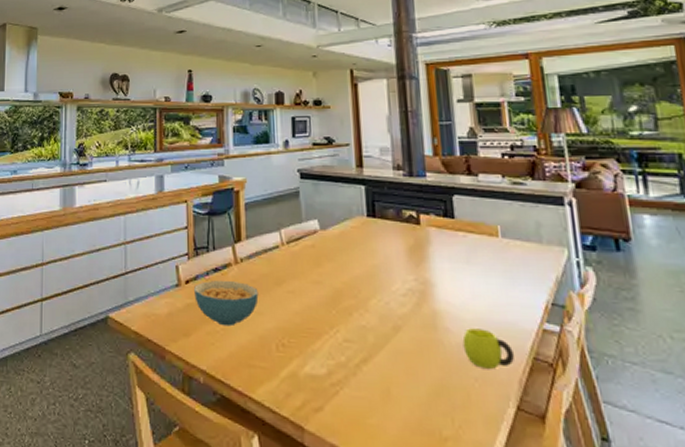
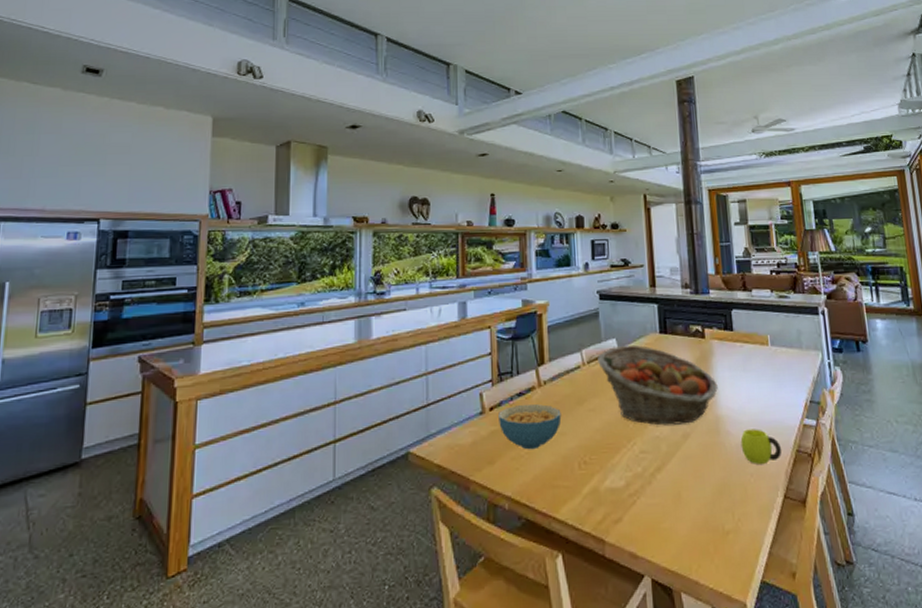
fruit basket: none [298,227,436,316] -> present [598,344,718,426]

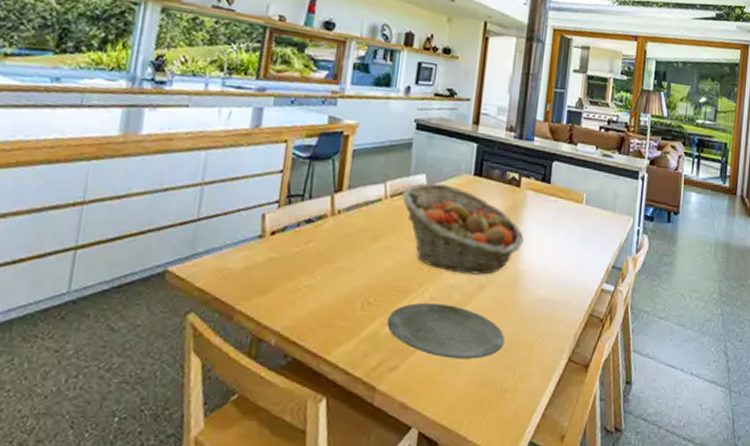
cereal bowl: present [498,404,562,450] -> none [279,232,352,284]
plate: none [604,455,718,507] -> present [387,303,505,359]
cup: present [740,429,782,464] -> none [535,287,576,325]

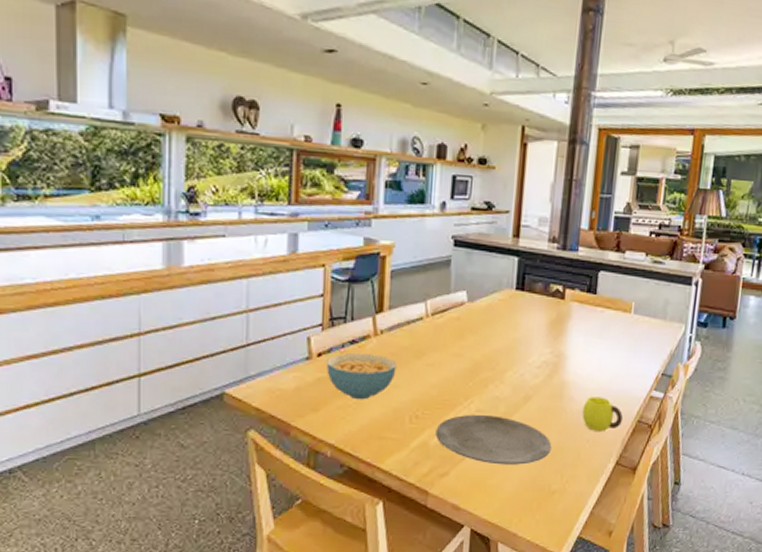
cereal bowl: none [279,232,352,284] -> present [327,352,397,400]
fruit basket: present [402,183,524,275] -> none [443,299,569,387]
cup: none [535,287,576,325] -> present [582,397,624,431]

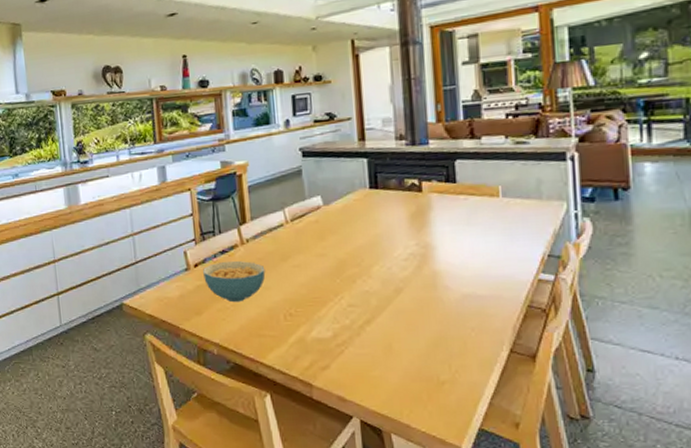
plate: present [435,415,552,465] -> none [311,309,434,357]
cup: present [582,397,624,431] -> none [461,284,511,319]

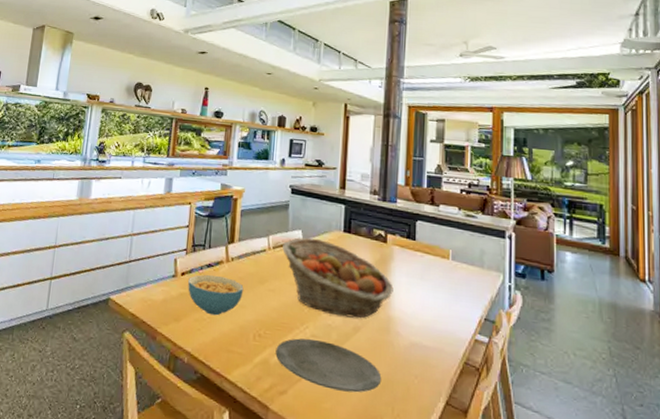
fruit basket: none [301,201,436,281] -> present [282,238,394,319]
plate: none [311,309,434,357] -> present [275,338,382,393]

